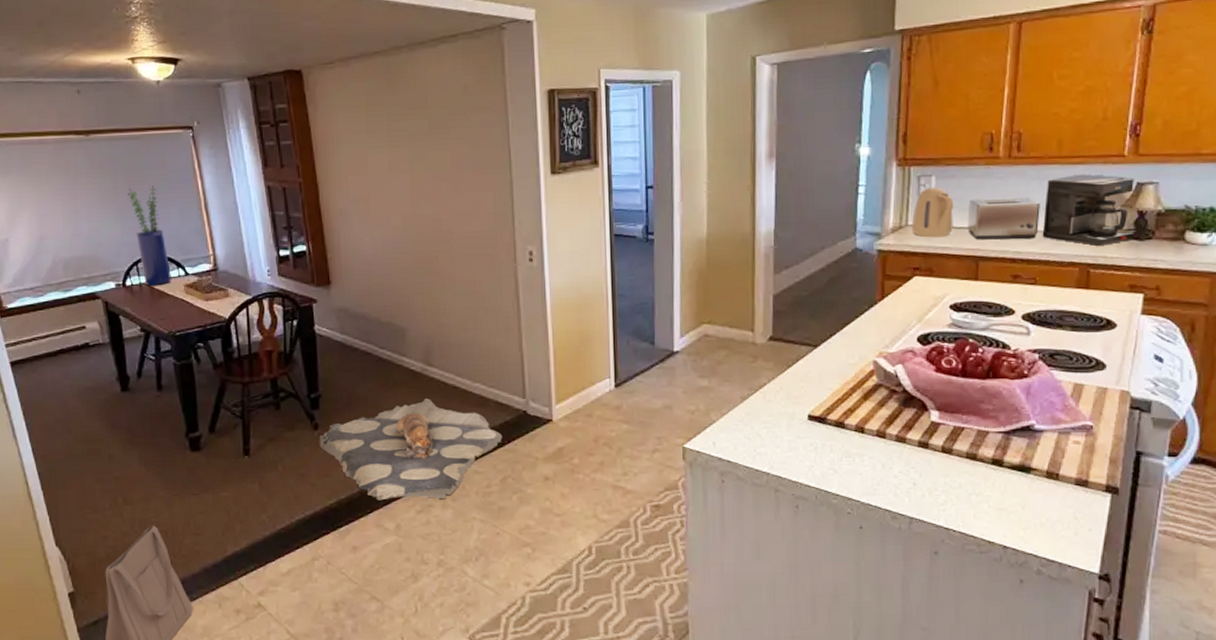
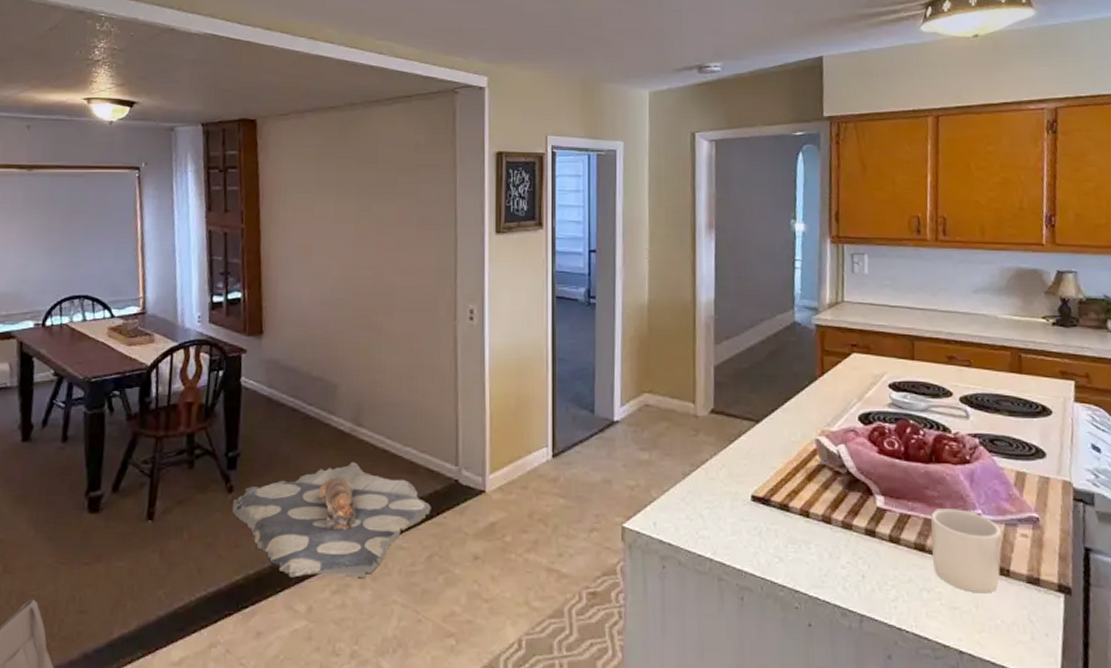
vase: present [128,186,171,287] -> none [62,224,96,328]
kettle: present [912,187,954,238] -> none [848,265,888,315]
toaster: present [967,197,1040,240] -> none [900,279,969,321]
mug: none [983,420,1054,496] -> present [930,508,1002,594]
coffee maker: present [1042,174,1135,246] -> none [972,260,1060,330]

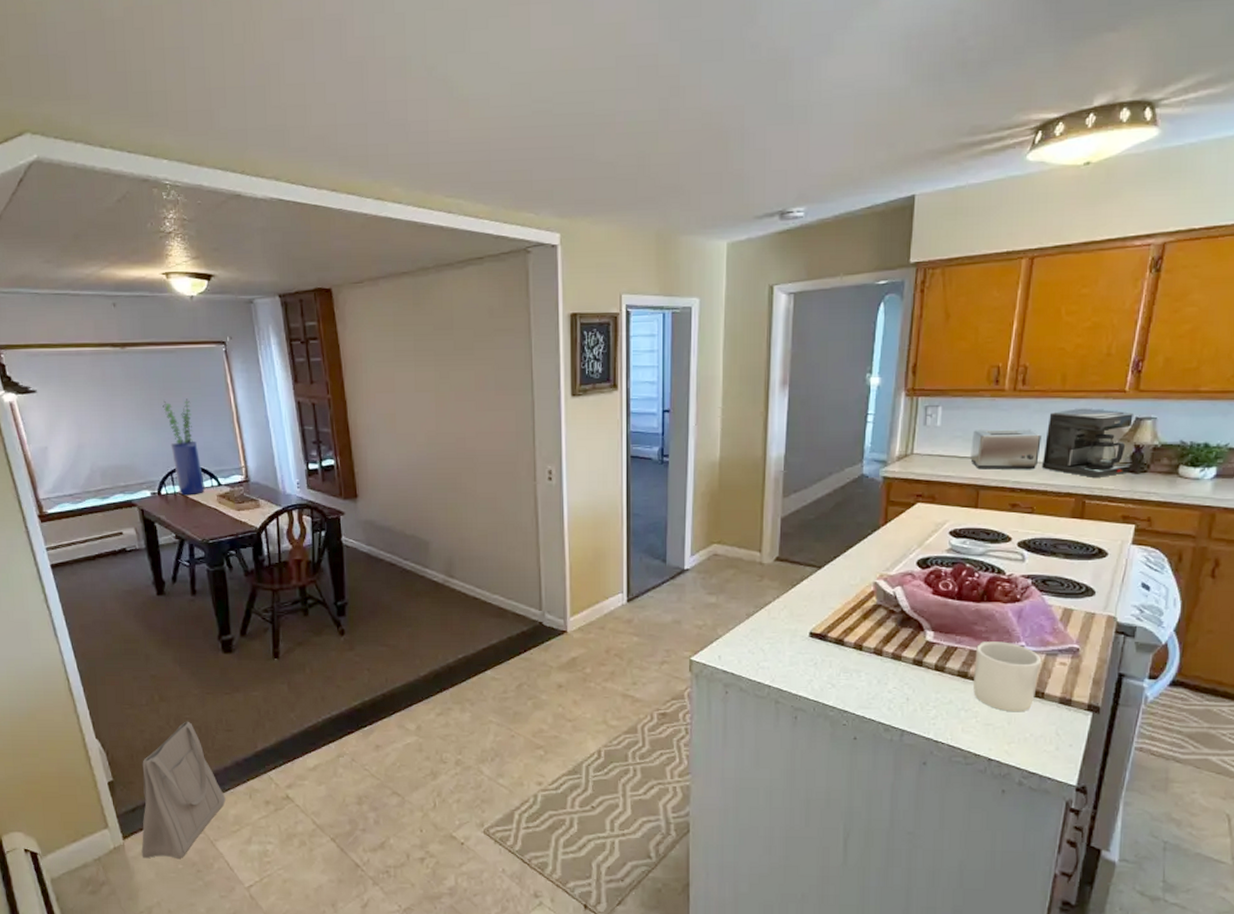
vase: none [62,224,96,328] -> present [163,398,205,496]
dog bed: present [232,462,431,579] -> none [345,608,519,704]
toaster: none [900,279,969,321] -> present [970,429,1041,470]
coffee maker: none [972,260,1060,330] -> present [1041,408,1133,477]

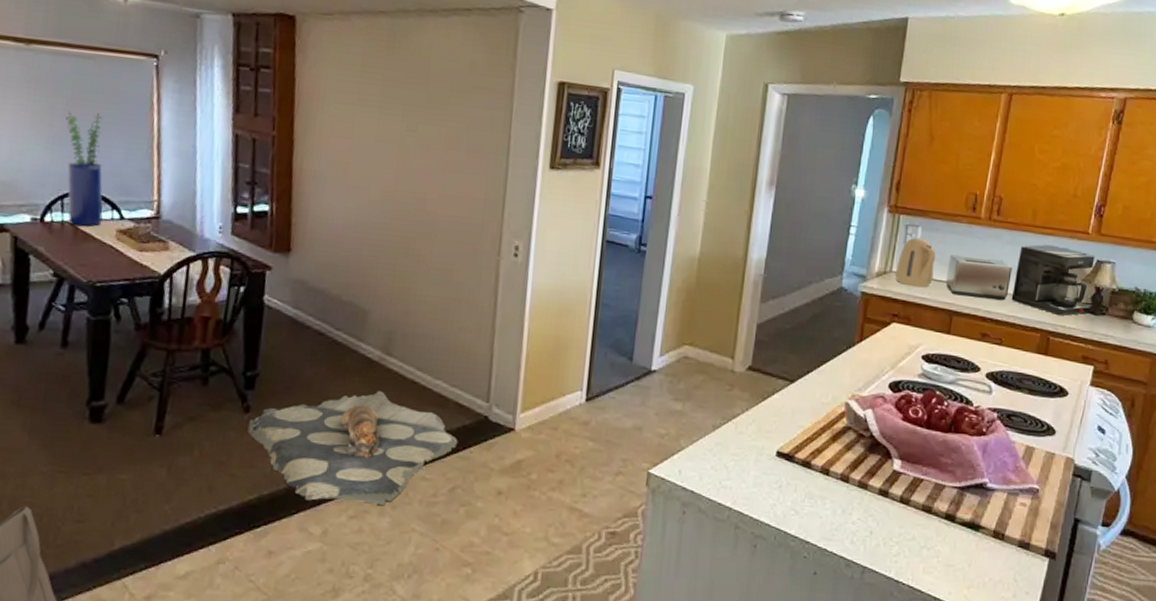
dog bed: none [345,608,519,704] -> present [247,391,458,506]
kettle: none [917,417,959,466] -> present [895,237,936,288]
mug: present [973,641,1042,712] -> none [936,475,1004,554]

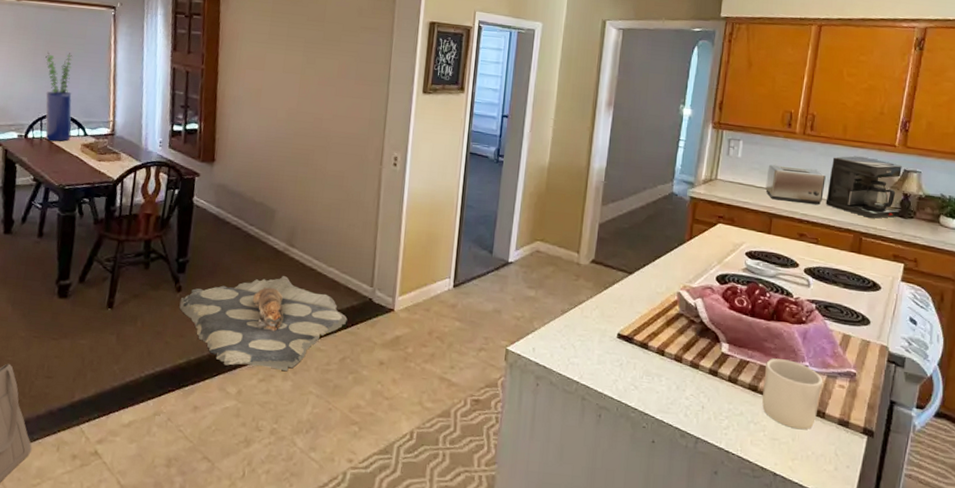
kettle: present [895,237,936,288] -> none [720,149,756,193]
mug: none [936,475,1004,554] -> present [762,358,824,430]

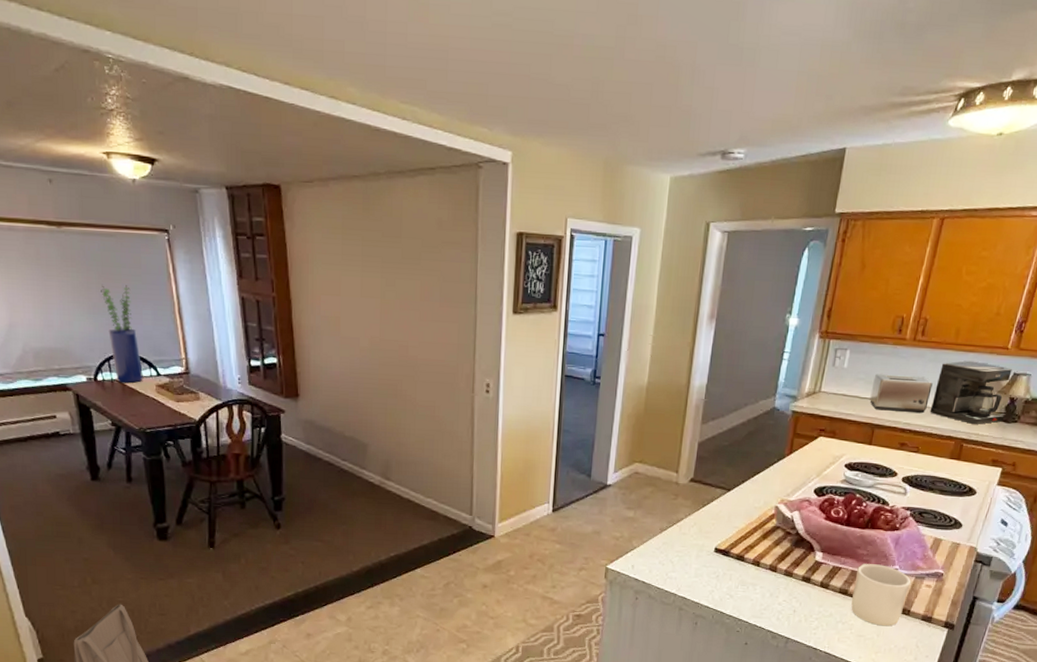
dog bed: present [179,276,347,372] -> none [281,509,449,599]

